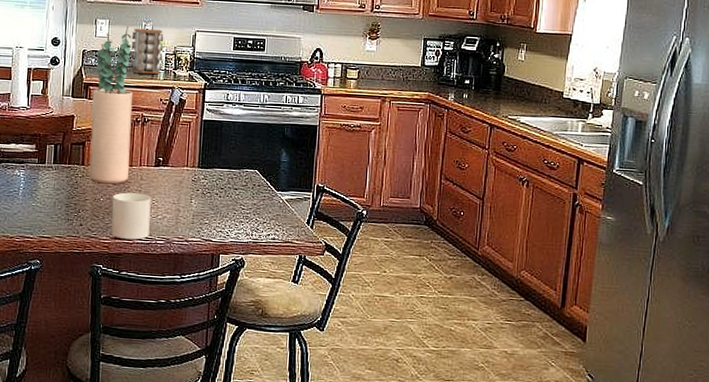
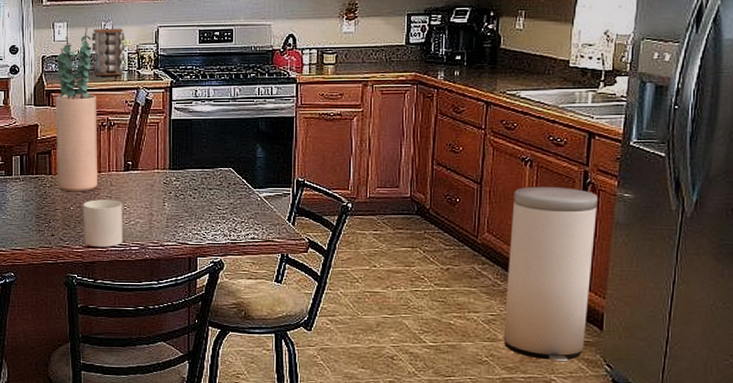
pedal bin: none [498,205,585,372] -> present [503,186,598,363]

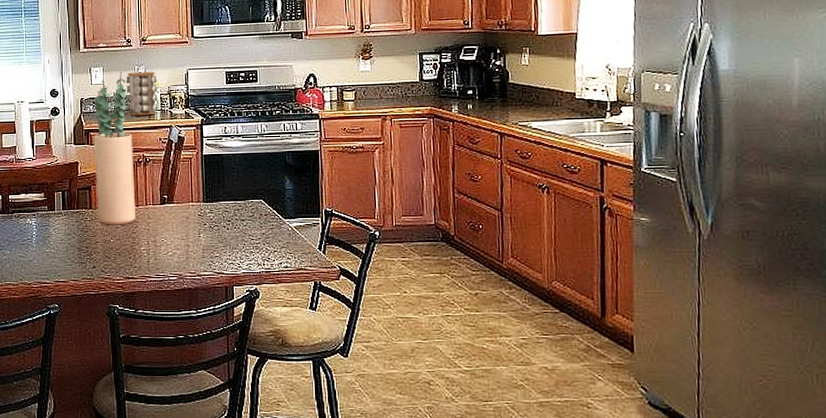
mug: present [83,199,123,248] -> none [122,232,161,278]
pedal bin: present [503,186,598,363] -> none [534,212,618,386]

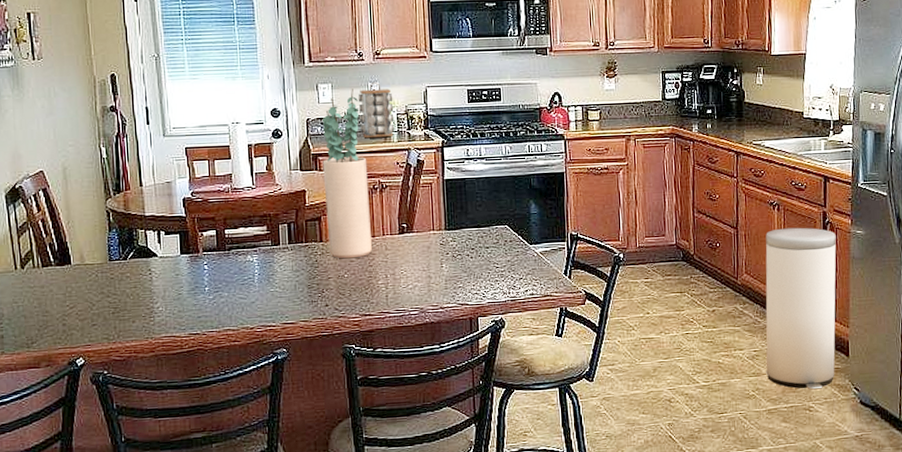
pedal bin: none [534,212,618,386] -> present [765,227,837,391]

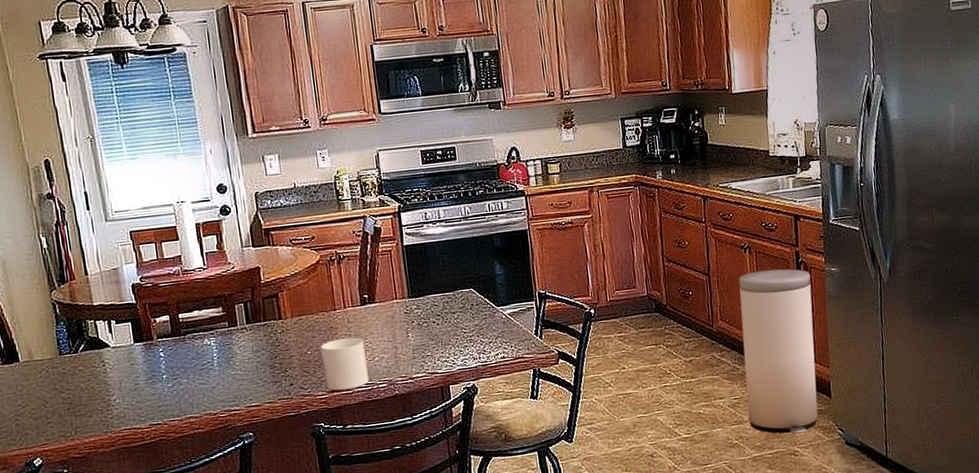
vase: present [322,89,372,259] -> none [271,158,334,336]
spice rack: present [357,82,395,139] -> none [306,149,348,209]
mug: none [357,264,401,315] -> present [320,337,369,391]

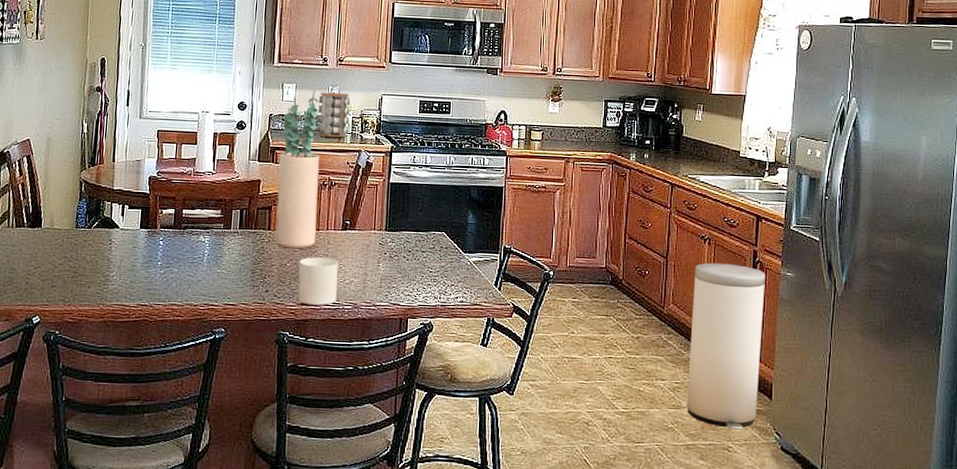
vase: none [271,158,334,336] -> present [276,90,320,249]
spice rack: none [306,149,348,209] -> present [317,85,351,138]

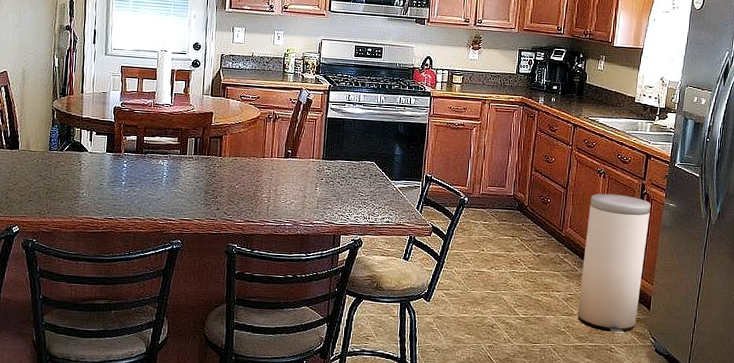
vase: present [276,90,320,249] -> none [226,34,266,174]
mug: present [297,257,339,306] -> none [244,180,281,223]
spice rack: present [317,85,351,138] -> none [264,30,294,78]

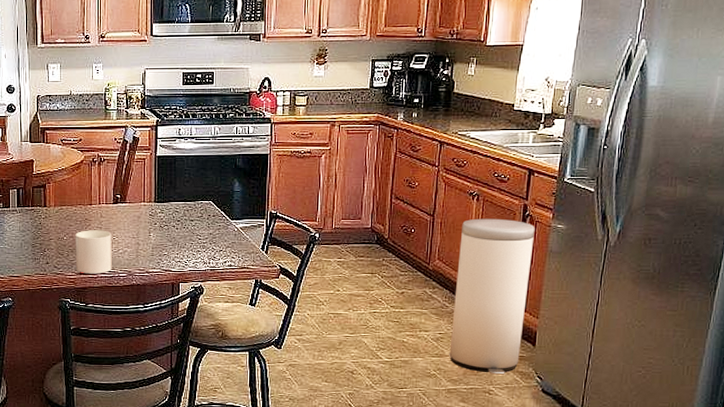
mug: none [244,180,281,223] -> present [75,230,112,274]

